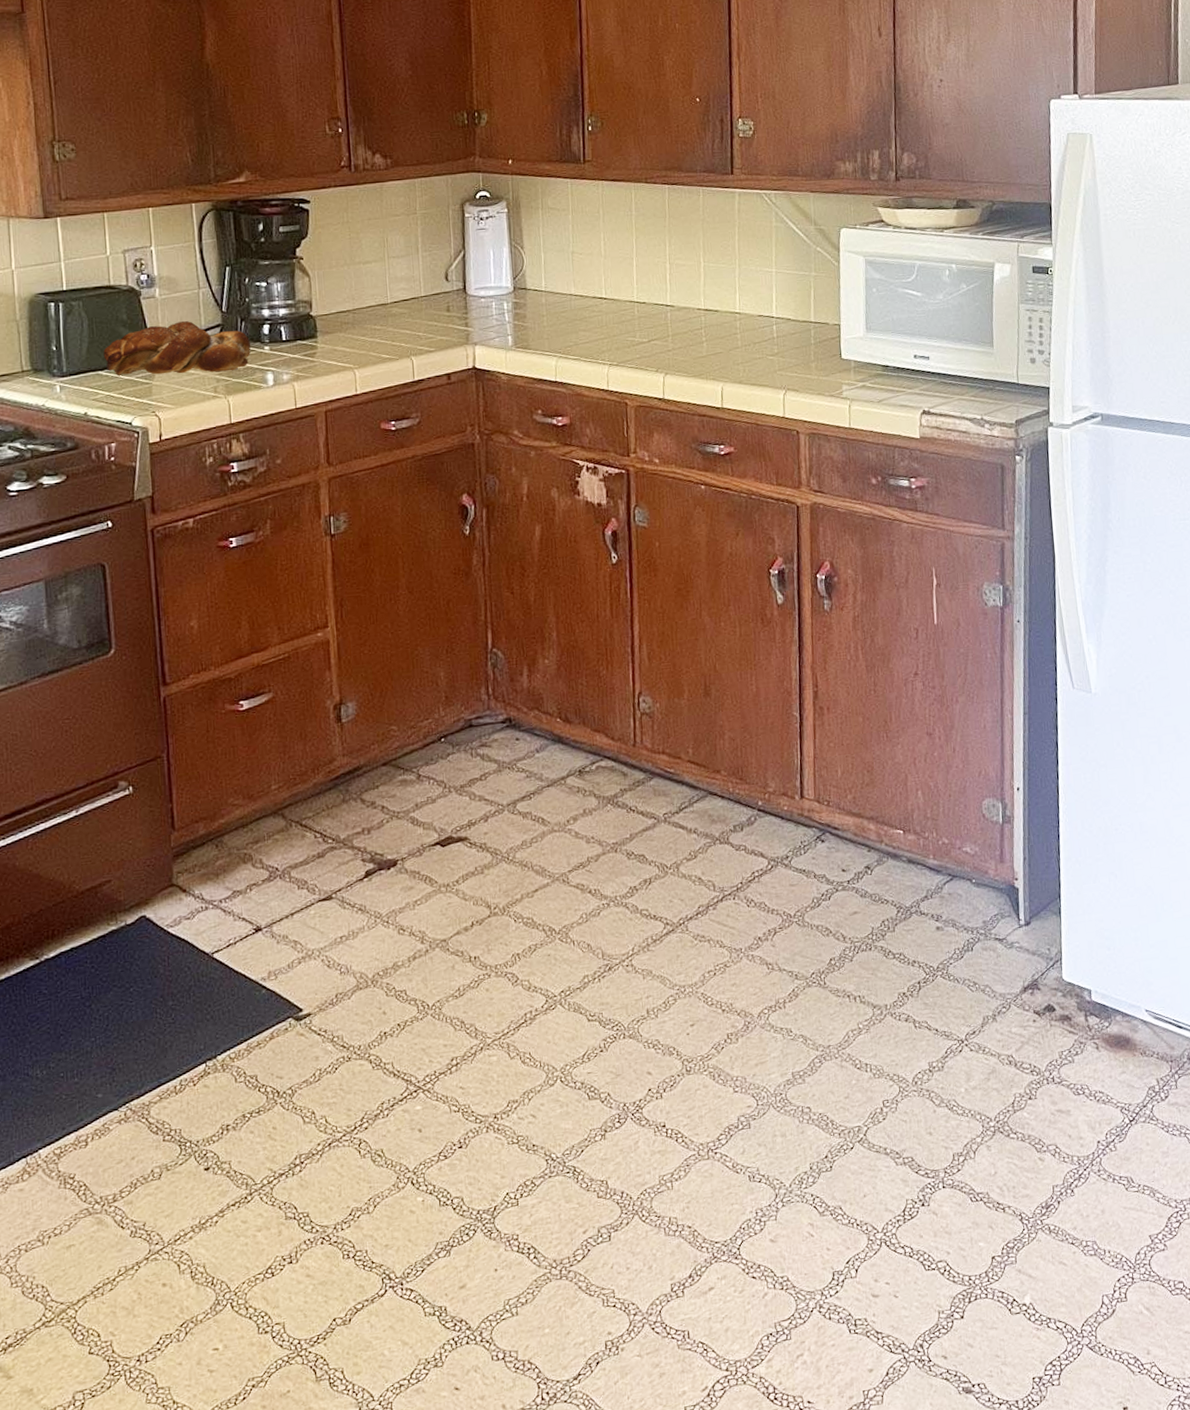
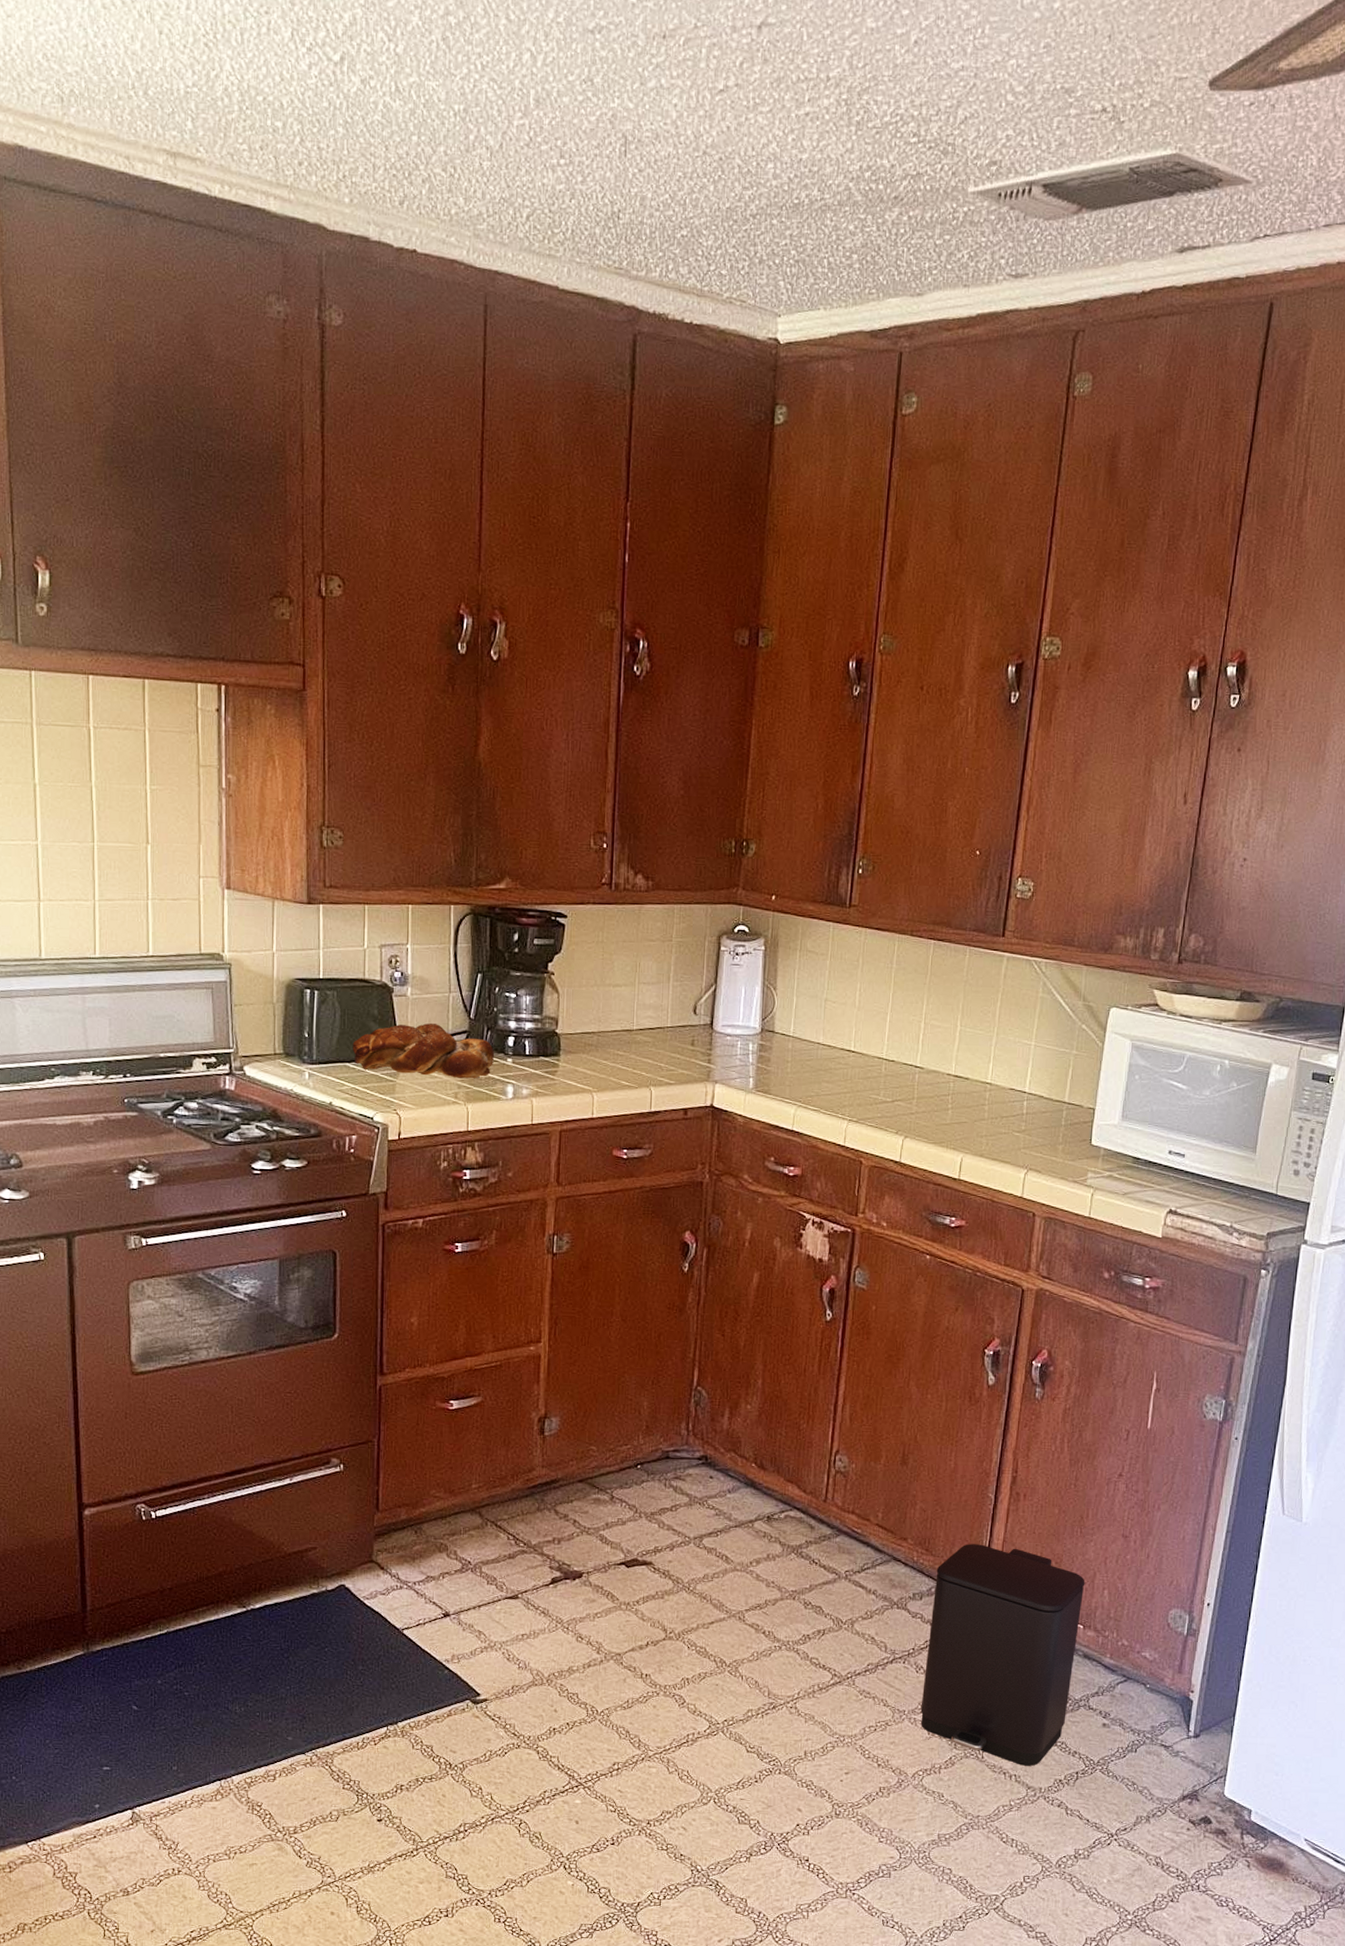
pedal bin: none [753,763,900,985] -> present [920,1544,1085,1766]

